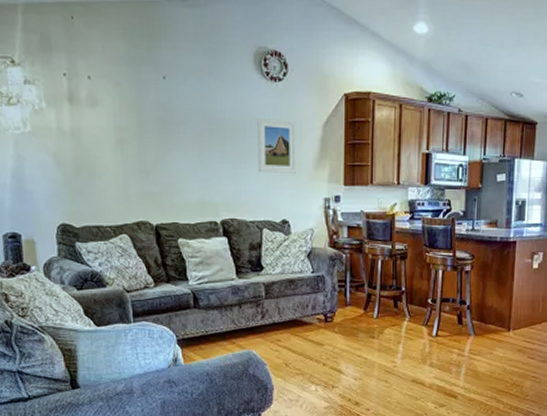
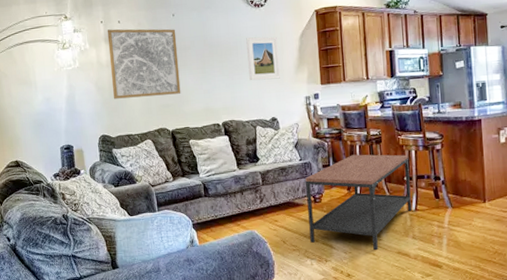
wall art: none [72,86,170,180] -> present [107,29,181,99]
coffee table: none [317,270,435,378] -> present [305,154,412,251]

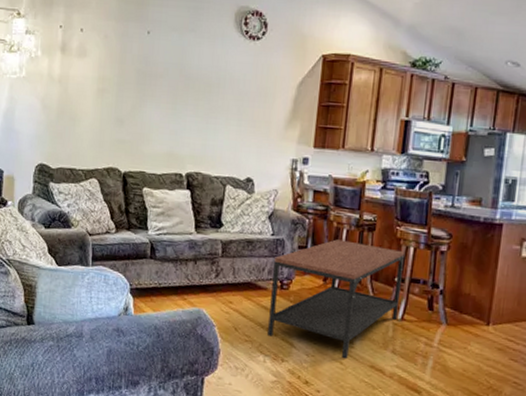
wall art: present [107,29,181,99] -> none [61,37,149,130]
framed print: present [246,36,280,81] -> none [228,75,270,132]

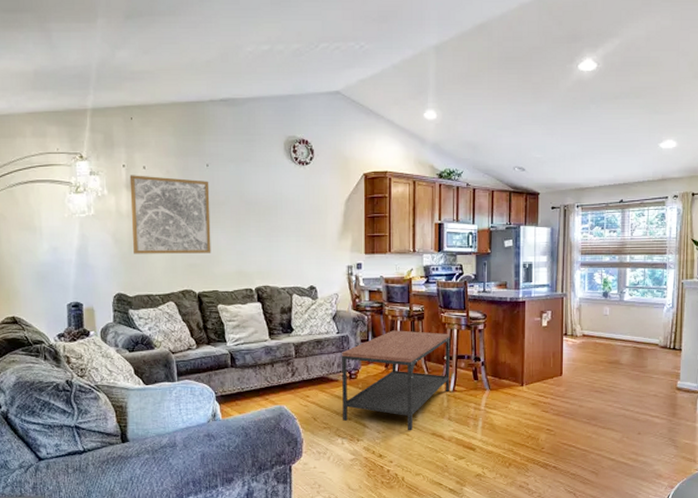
wall art: none [61,37,149,130] -> present [129,175,211,254]

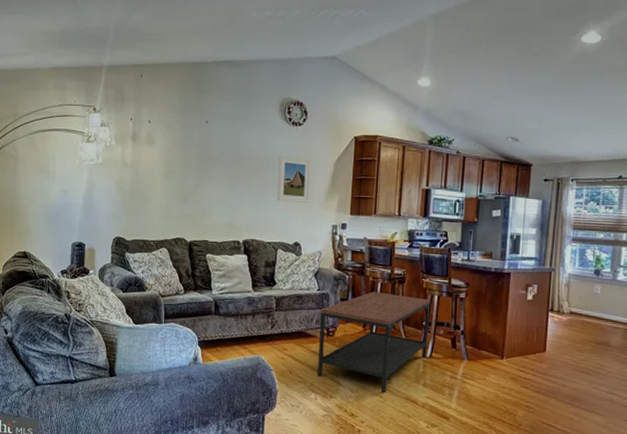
wall art: present [129,175,211,254] -> none [133,128,207,205]
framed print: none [287,197,322,245] -> present [277,156,311,203]

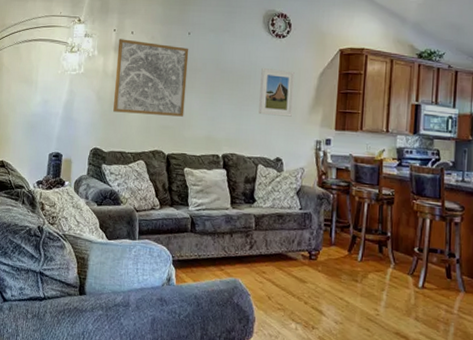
wall art: none [133,128,207,205] -> present [113,39,189,117]
coffee table: present [317,291,431,394] -> none [298,212,422,327]

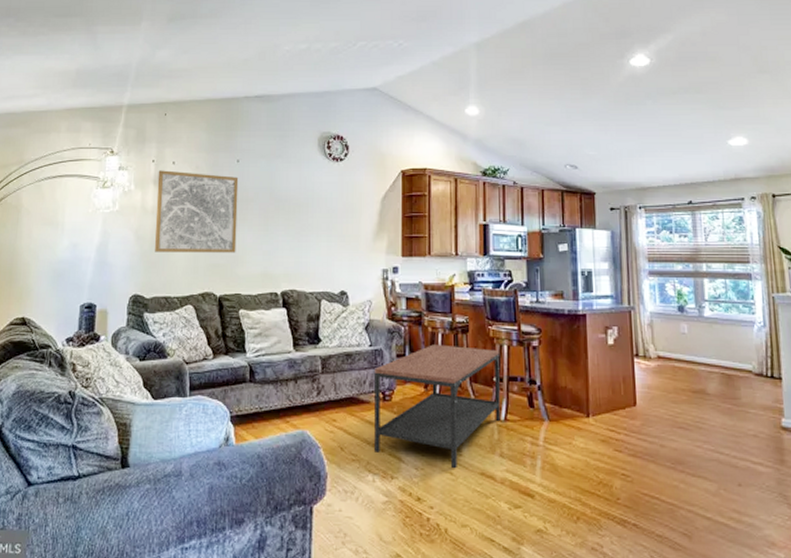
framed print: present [258,68,295,117] -> none [319,195,355,245]
coffee table: none [298,212,422,327] -> present [374,344,501,469]

